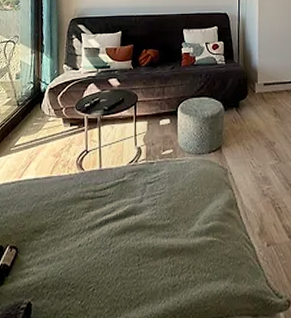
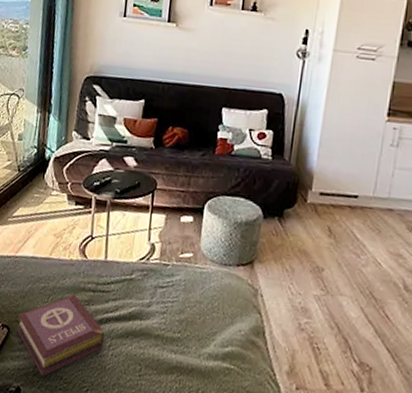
book: none [24,204,106,287] -> present [16,293,105,377]

